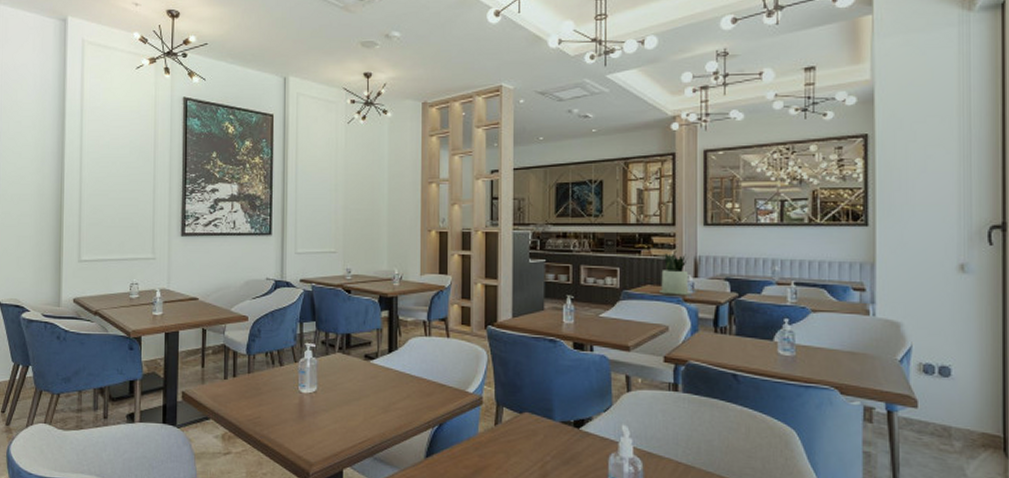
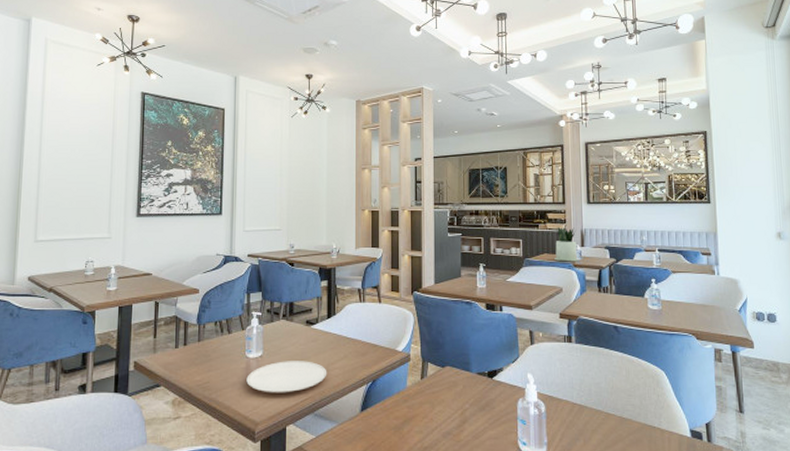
plate: none [300,398,388,433] -> present [246,361,327,393]

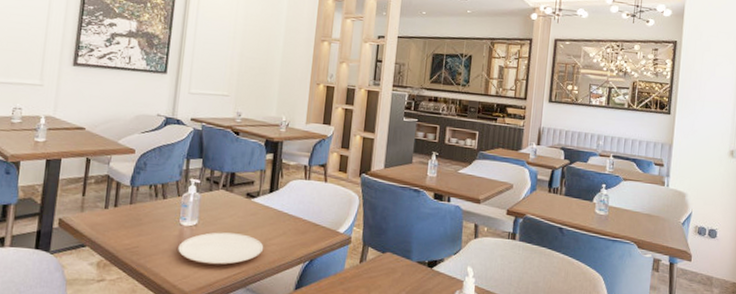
planter: present [553,227,579,262] -> none [507,123,534,160]

